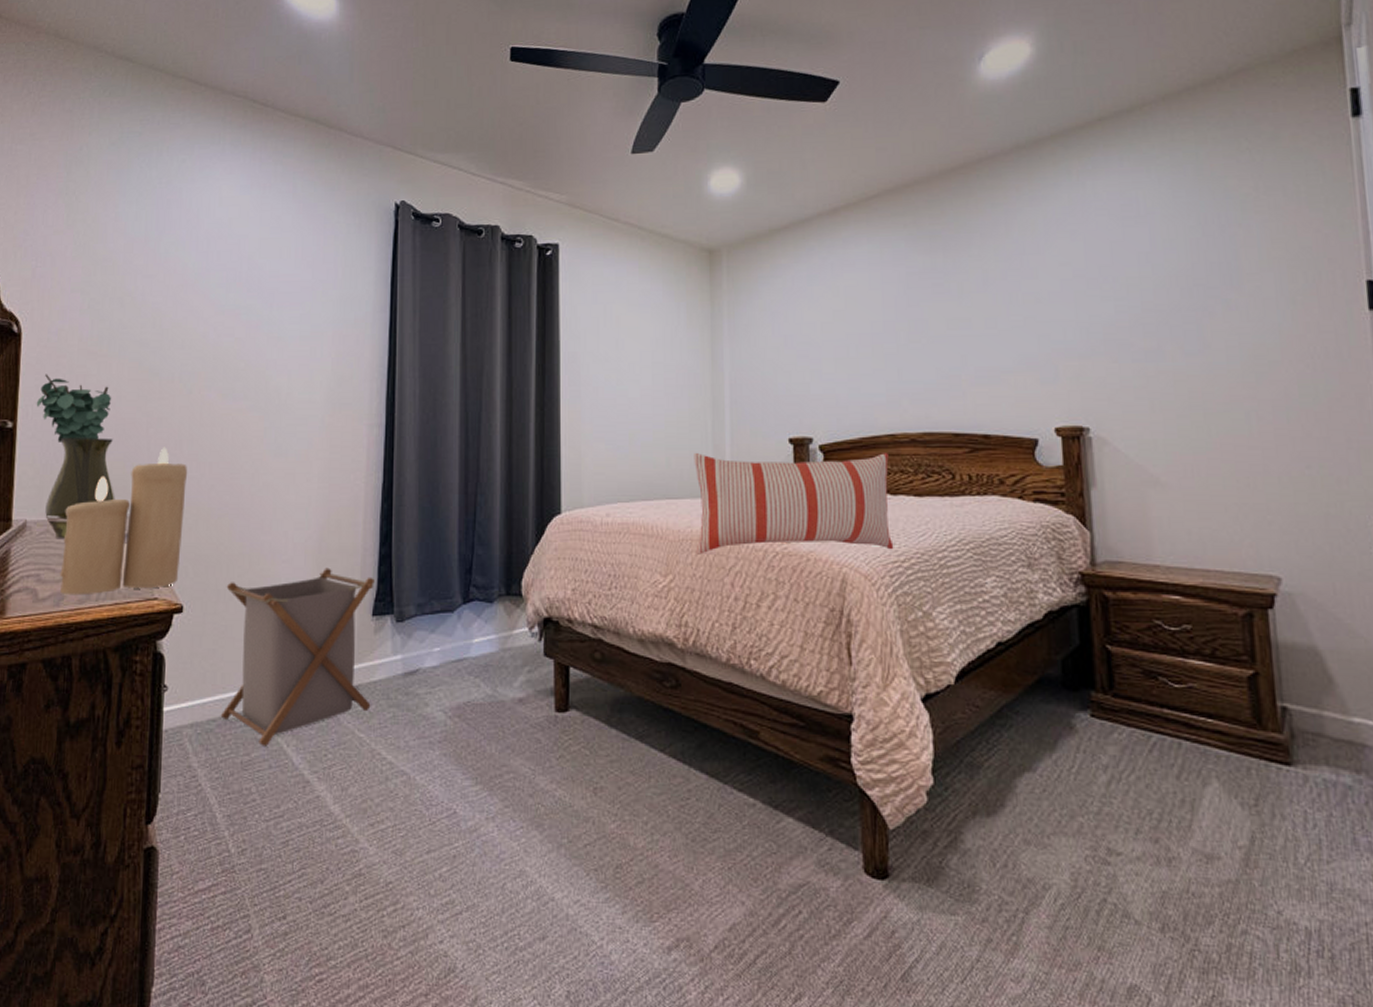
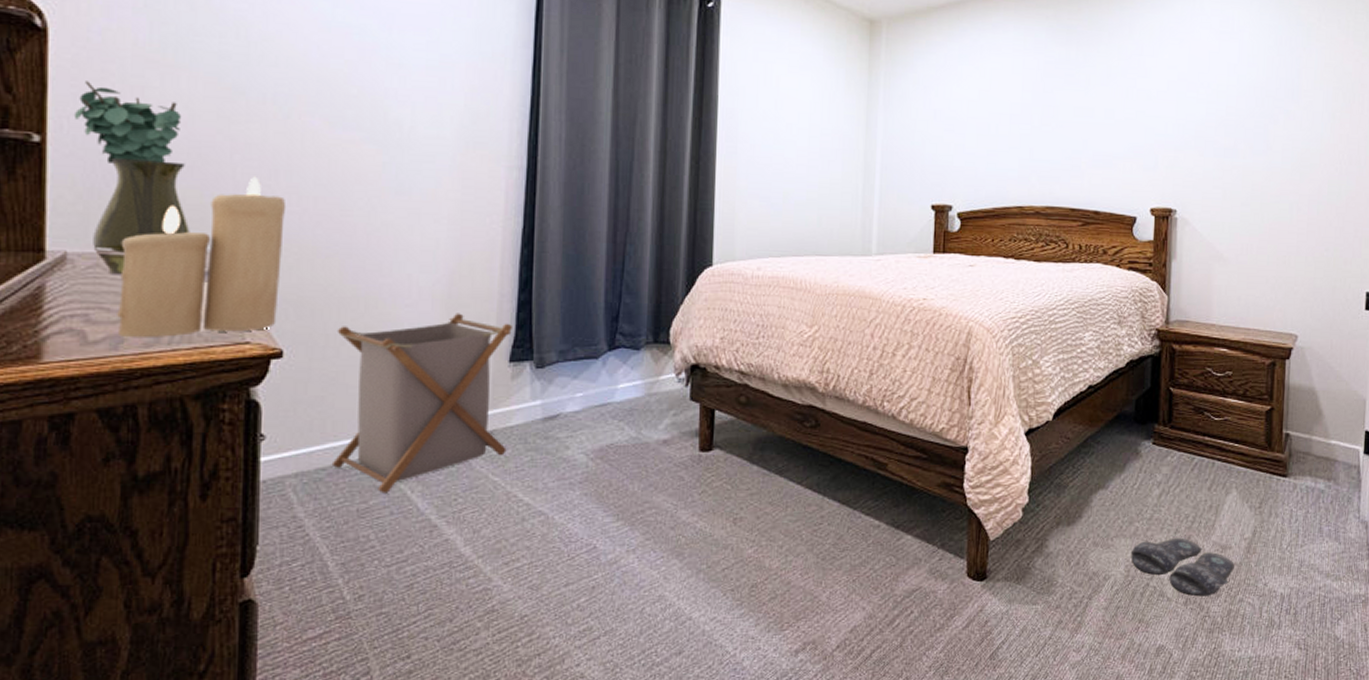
pillow: present [694,452,894,555] -> none [840,213,1016,308]
slippers: none [1077,840,1228,923] -> present [1131,537,1234,596]

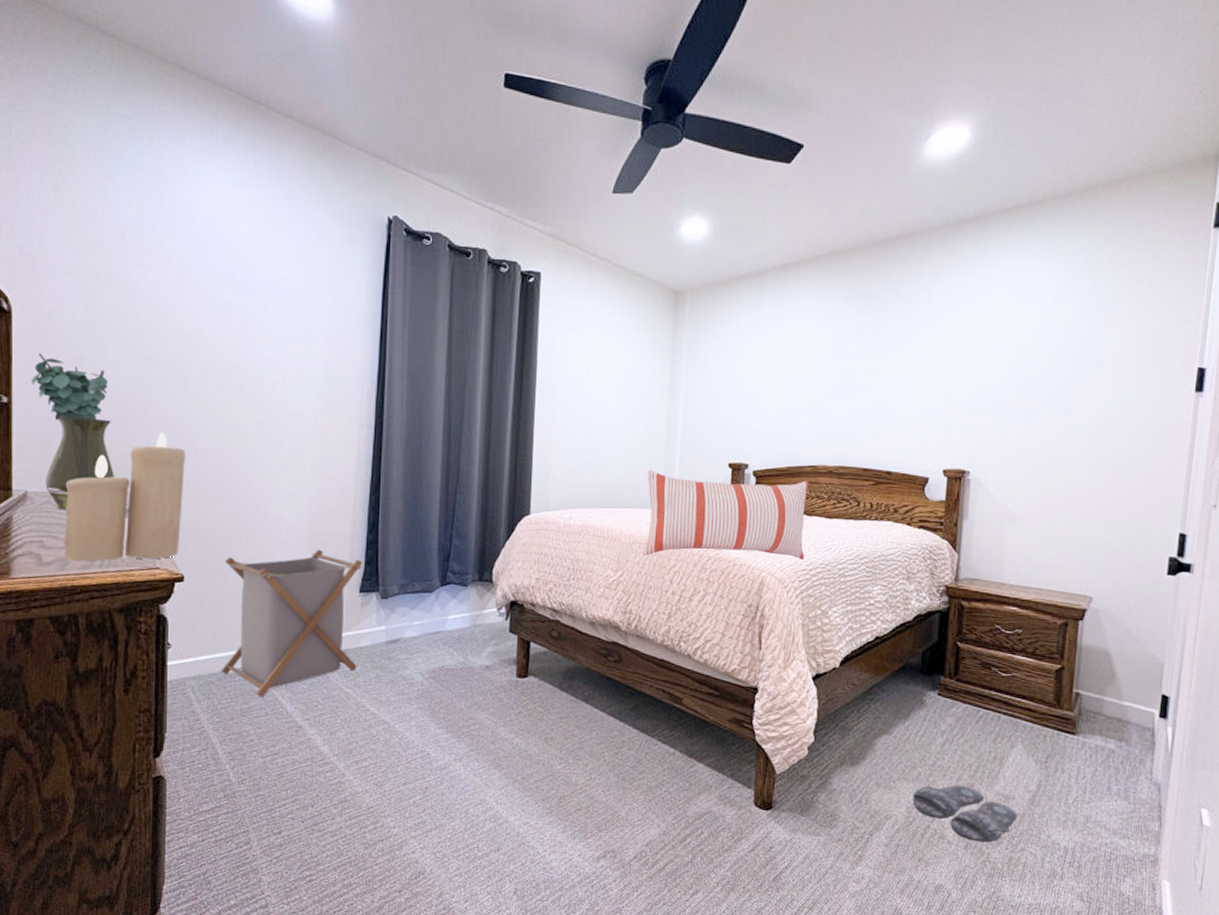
pillow: none [840,213,1016,308] -> present [643,469,809,560]

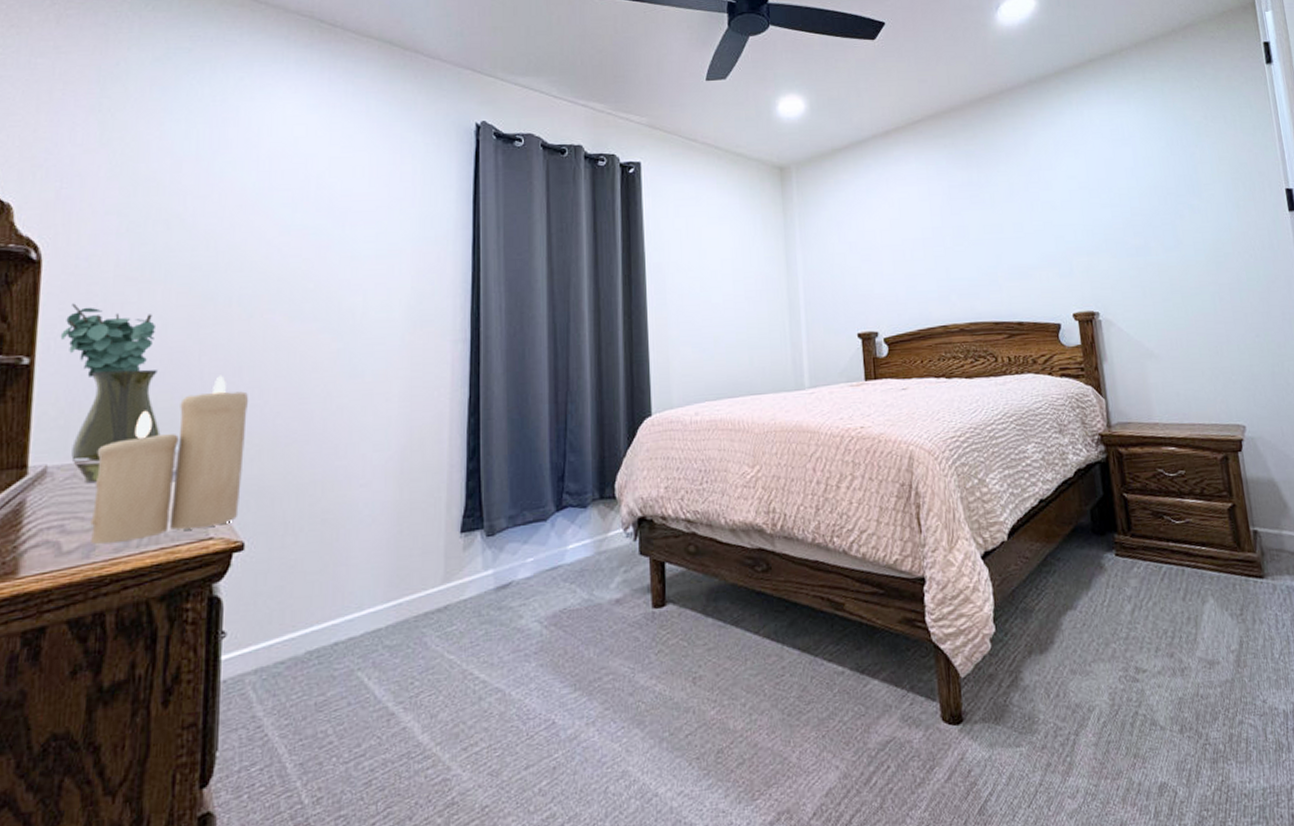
laundry basket: present [221,549,362,697] -> none [290,488,462,683]
pillow: present [643,469,809,560] -> none [774,342,951,445]
slippers: present [913,785,1017,843] -> none [1113,656,1227,721]

